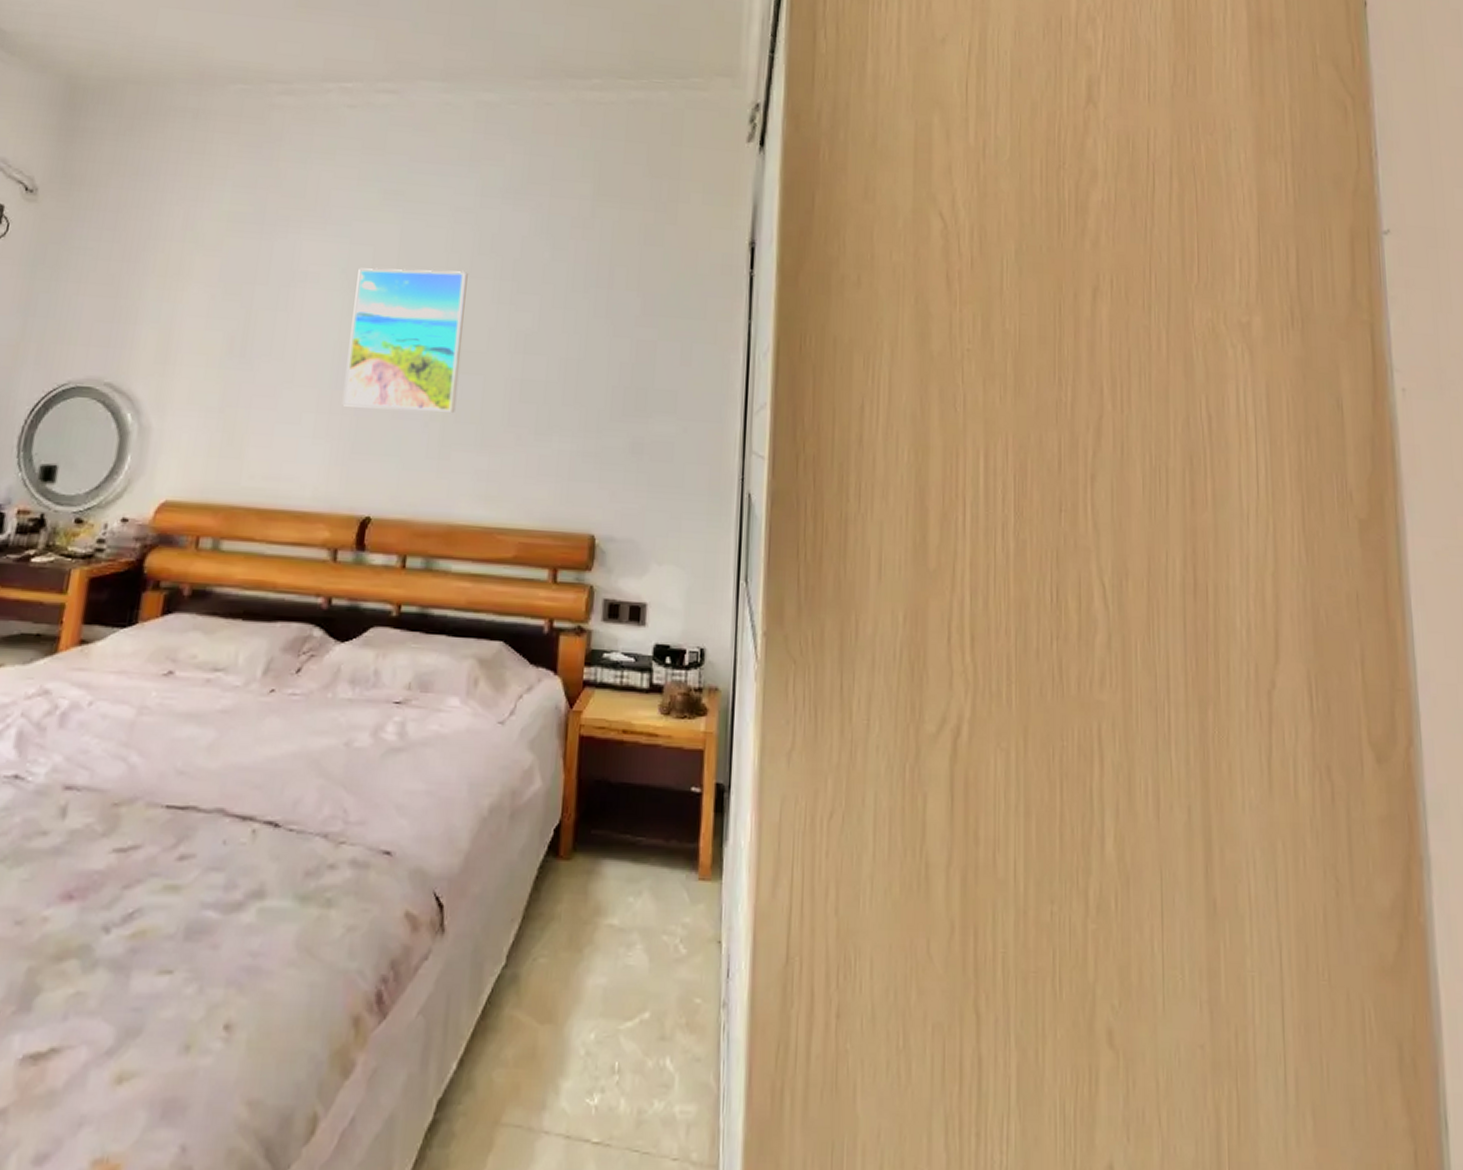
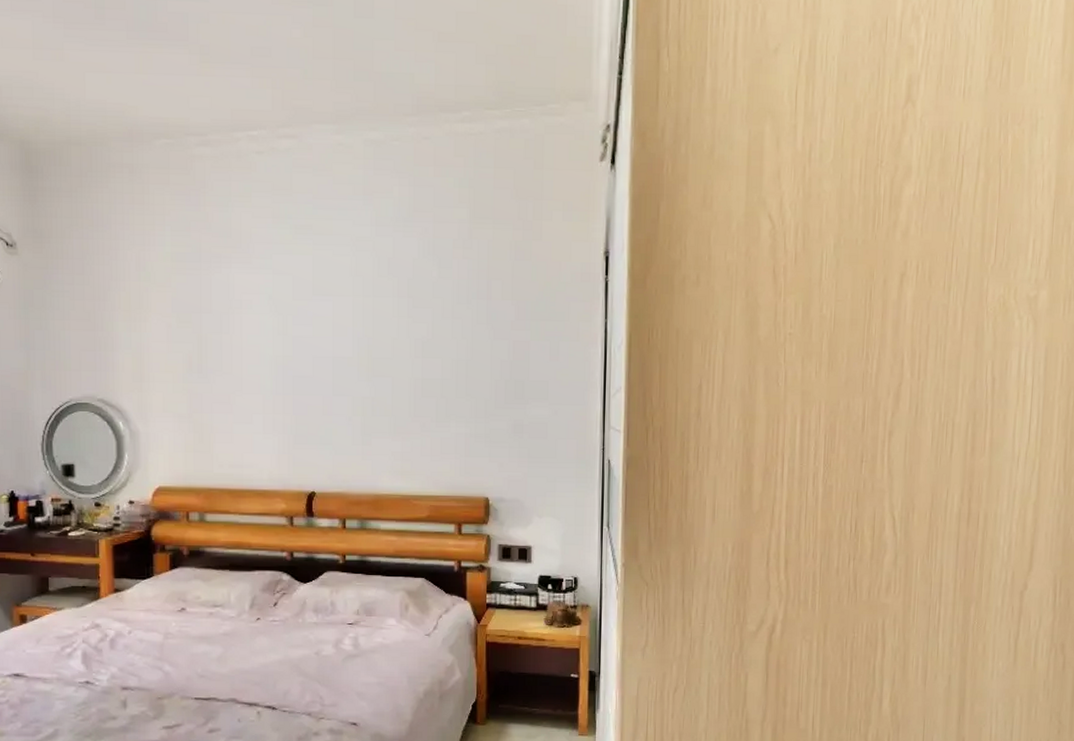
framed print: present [343,268,468,412] -> none [282,291,372,408]

